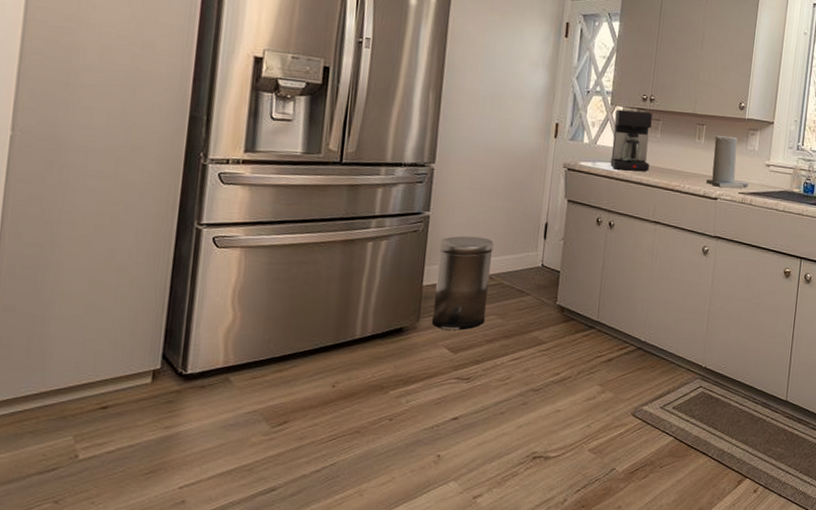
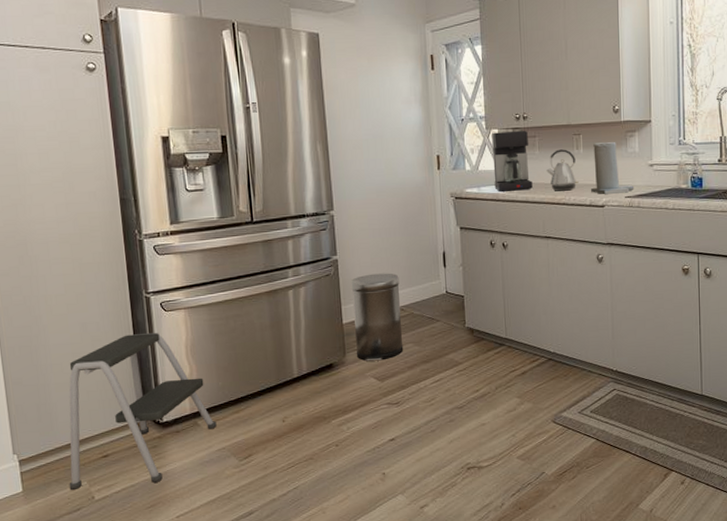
step stool: none [47,268,253,445] -> present [69,333,217,490]
kettle: none [665,136,696,179] -> present [546,149,579,191]

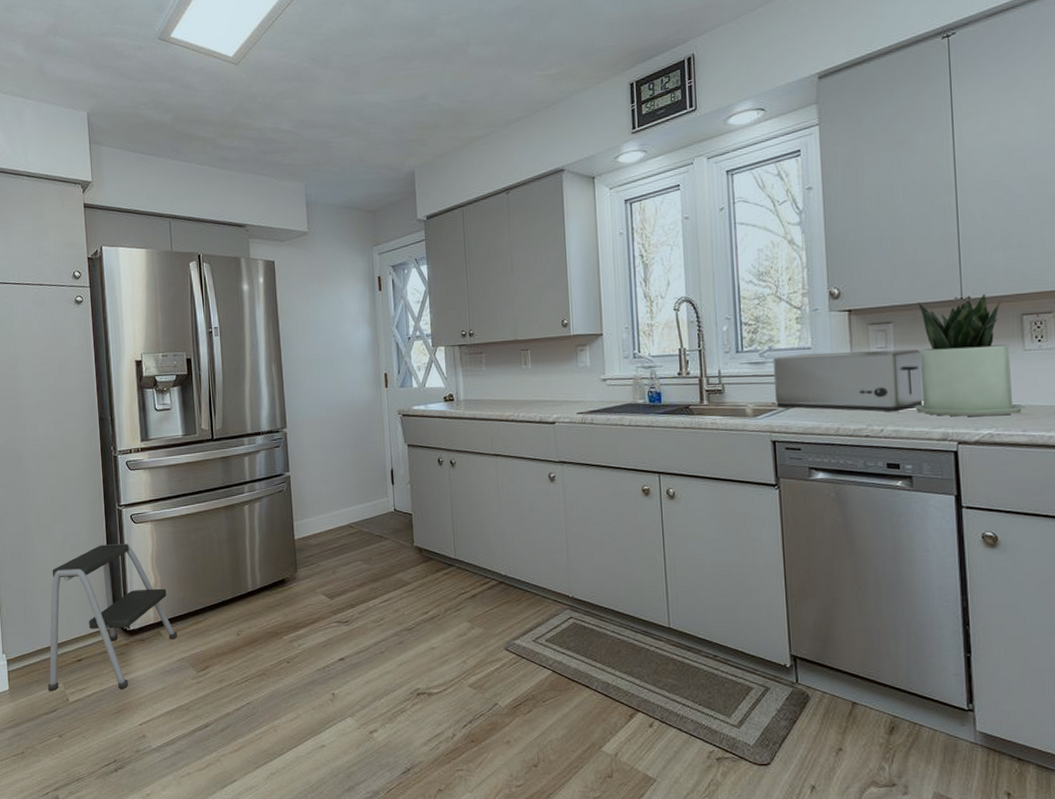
pedal bin: present [351,273,404,362] -> none [302,489,353,578]
coffee maker: present [492,130,533,192] -> none [438,346,480,409]
kettle: present [546,149,579,191] -> none [494,365,528,408]
paper towel: present [591,142,635,194] -> none [541,357,587,411]

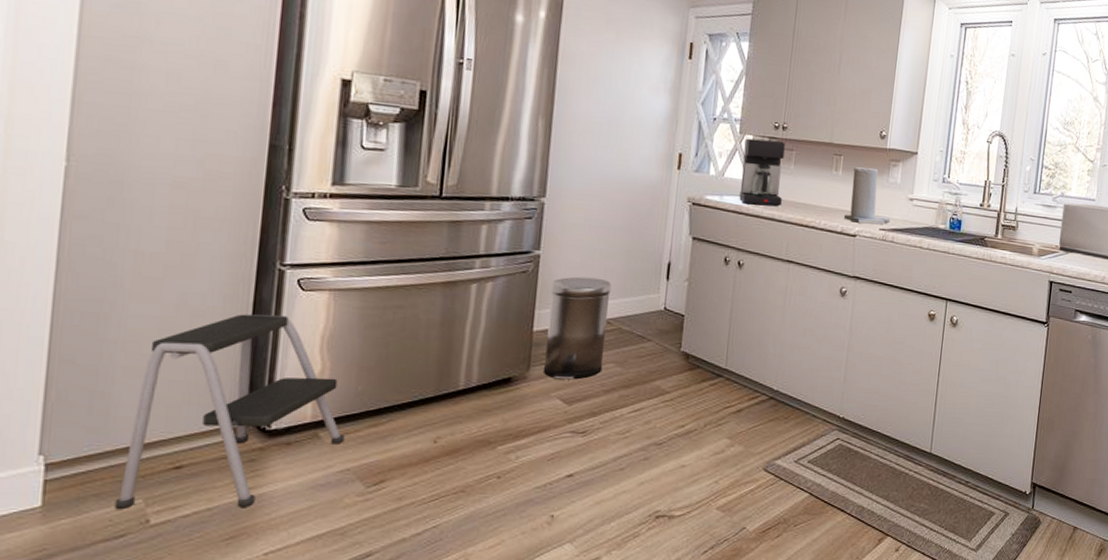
pedal bin: none [302,489,353,578] -> present [544,276,612,380]
coffee maker: none [438,346,480,409] -> present [739,138,785,206]
paper towel: none [541,357,587,411] -> present [844,167,891,225]

